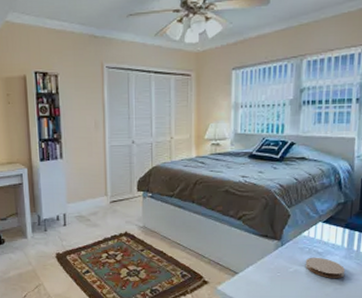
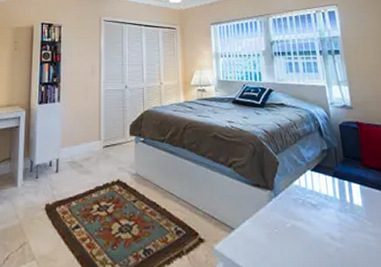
coaster: present [305,257,346,279] -> none [301,210,344,237]

